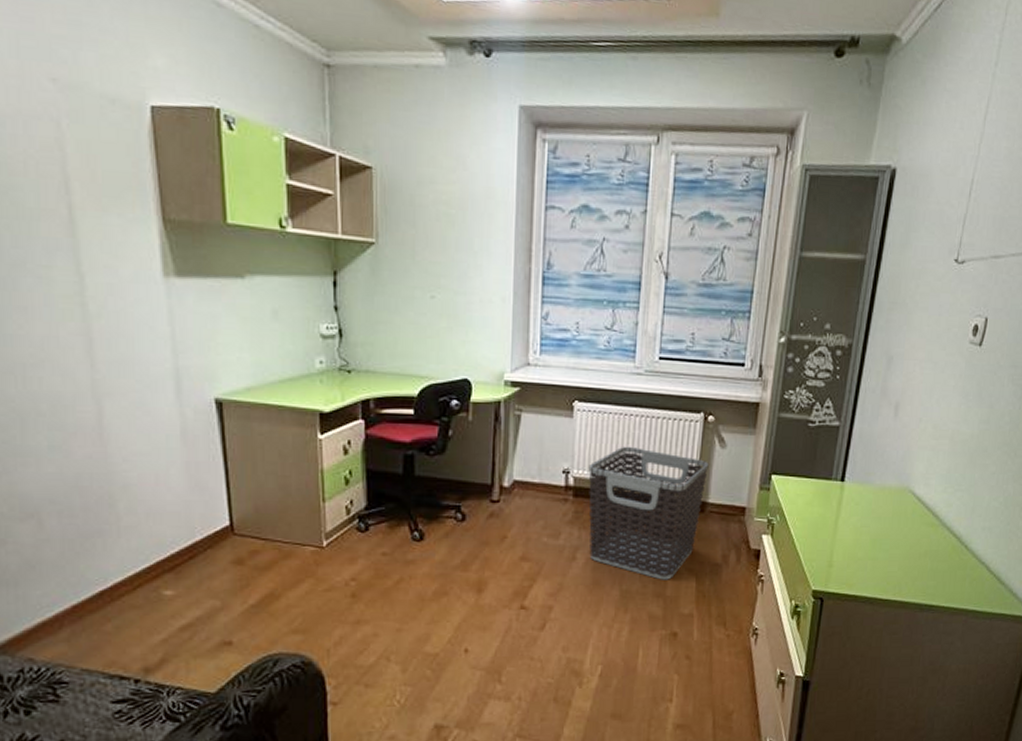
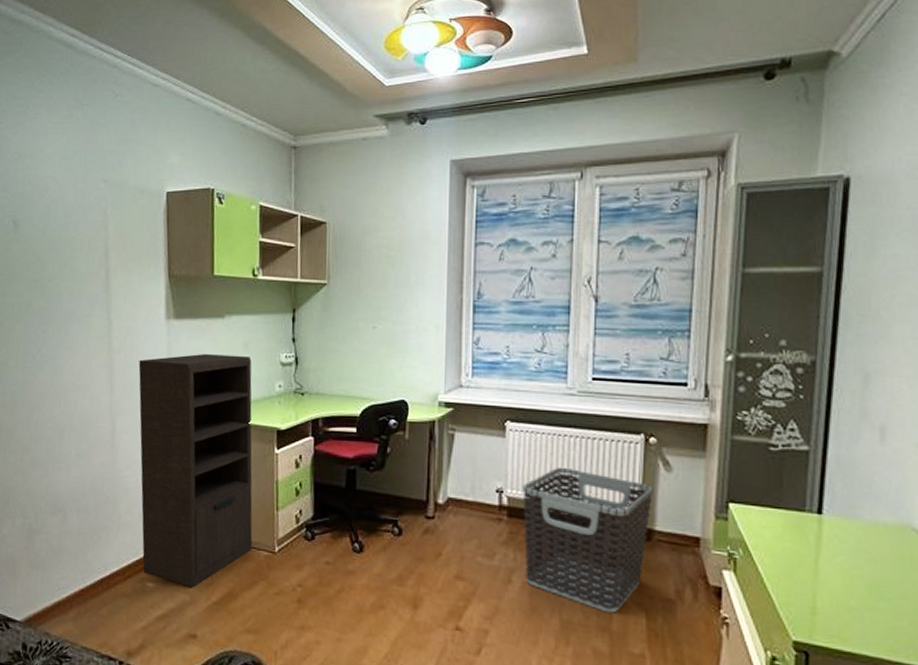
shelving unit: none [129,322,295,592] -> present [138,354,253,588]

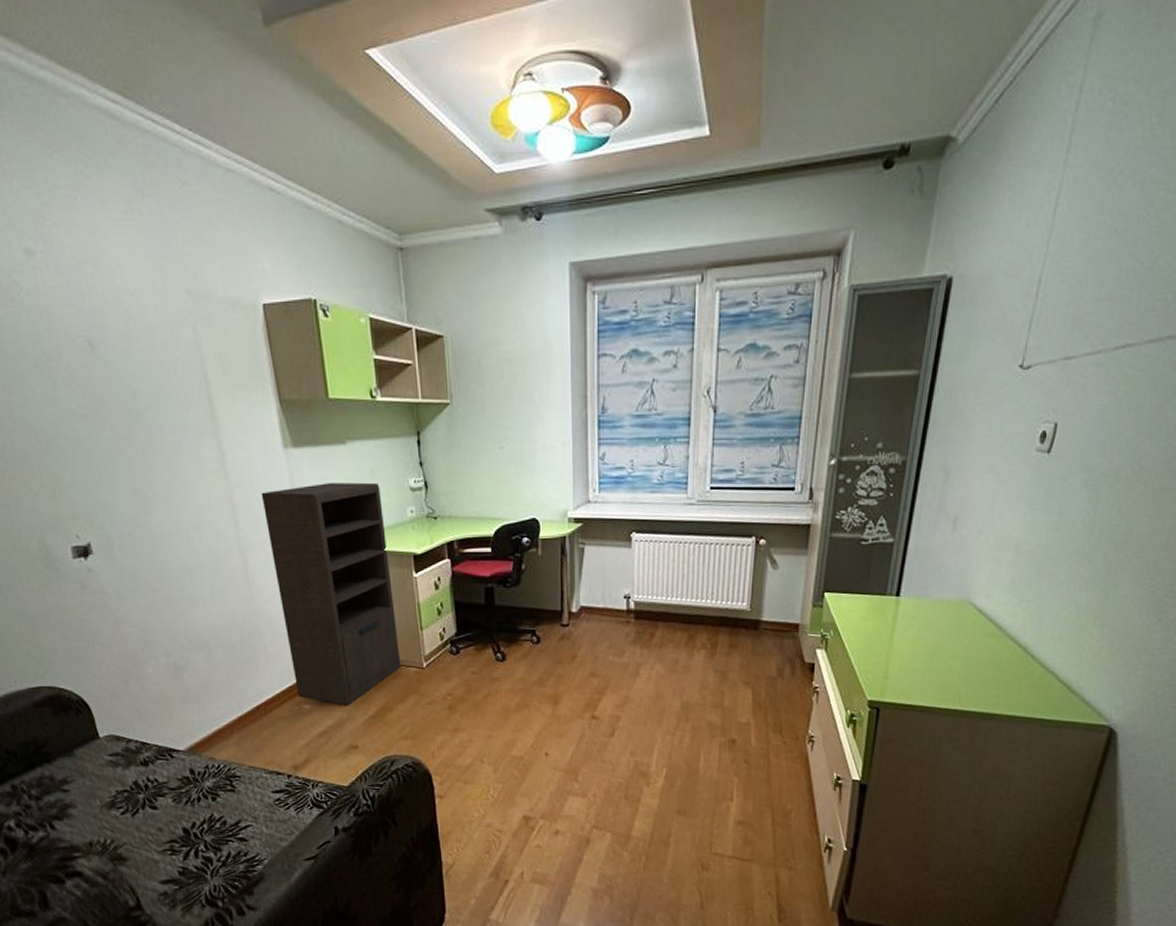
clothes hamper: present [522,467,653,613] -> none [647,571,762,692]

